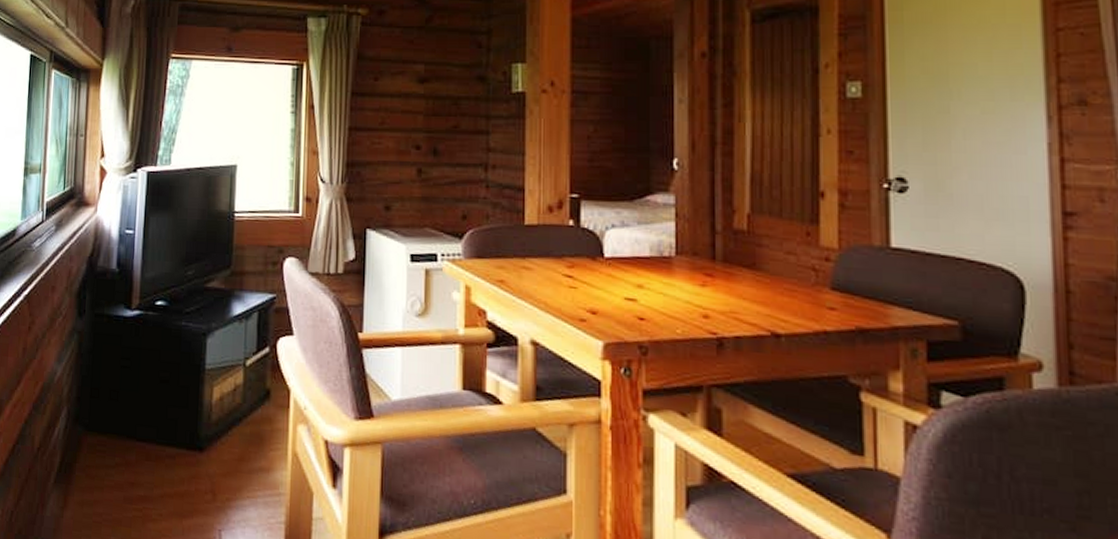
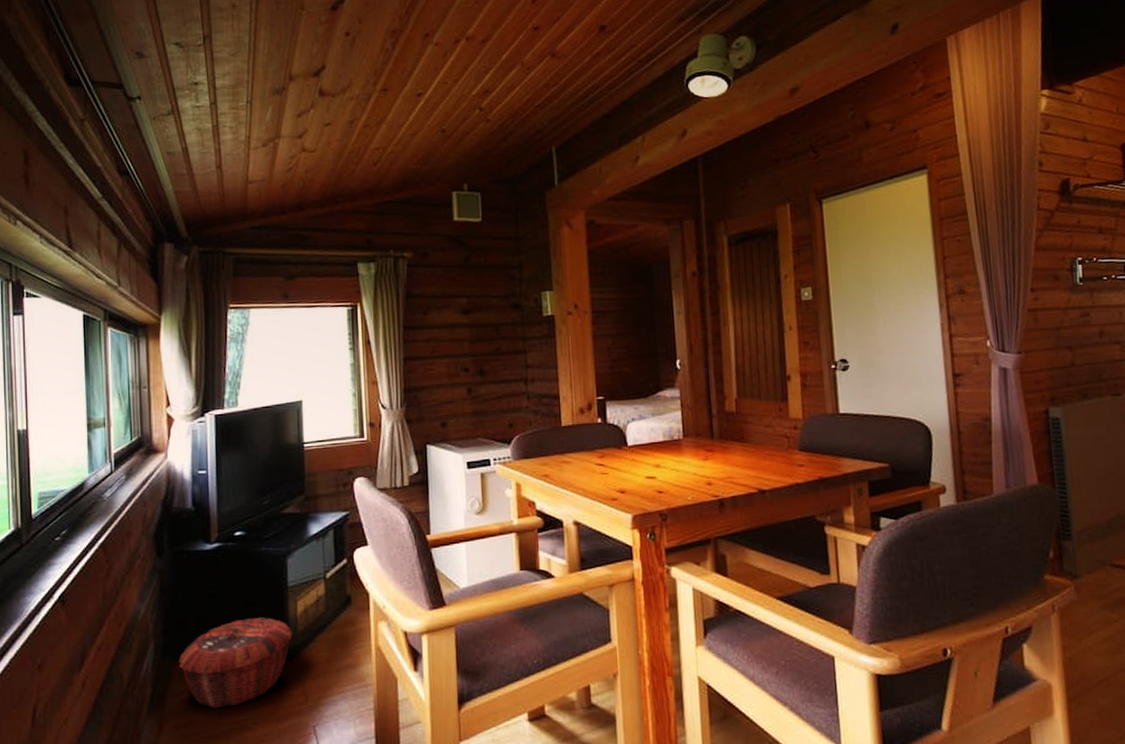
woven basket: none [89,397,206,491] -> present [178,616,292,709]

